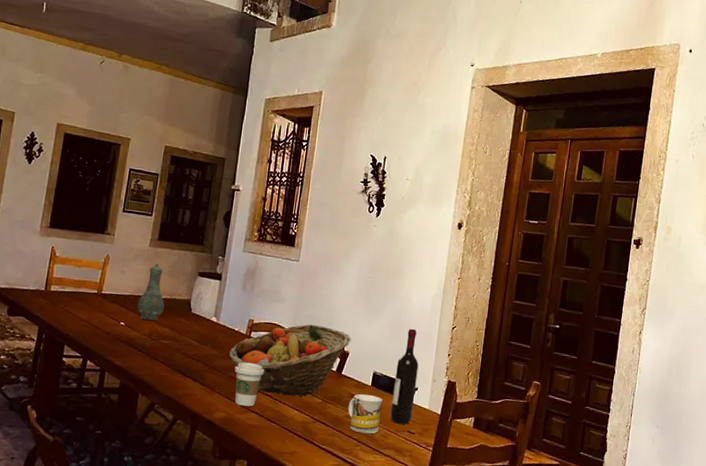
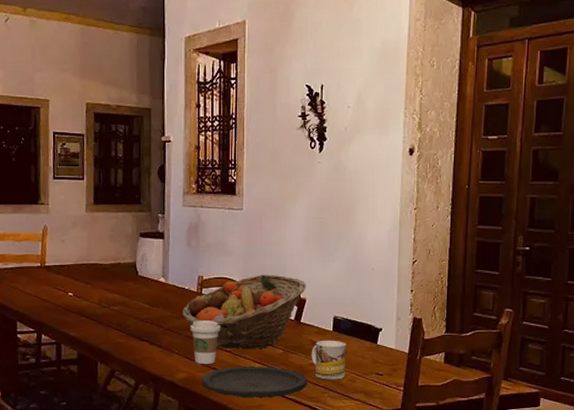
vase: present [137,263,165,321] -> none [83,229,111,287]
plate: none [238,411,342,447] -> present [201,365,307,399]
wine bottle: present [390,328,419,425] -> none [356,267,381,367]

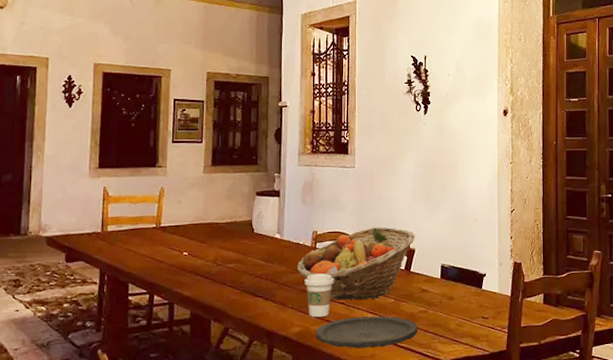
mug: present [311,340,346,380] -> none [421,287,454,326]

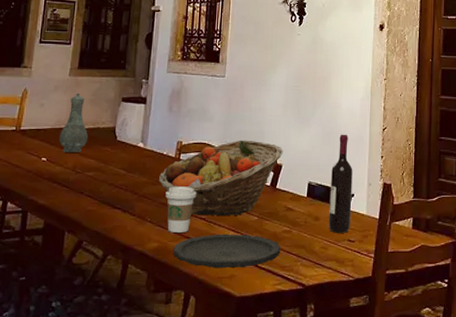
vase: none [198,189,227,246] -> present [59,93,89,152]
wine bottle: none [462,217,484,311] -> present [328,134,353,233]

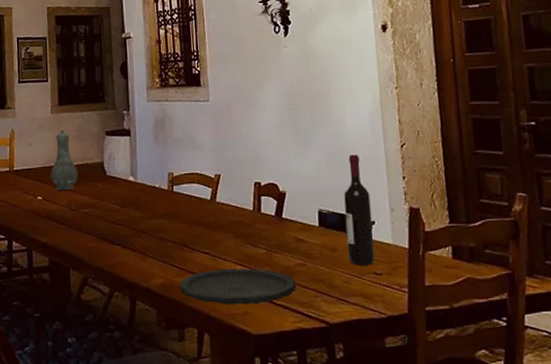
fruit basket: present [158,140,283,215] -> none [154,167,285,249]
coffee cup: present [165,187,196,232] -> none [163,220,196,268]

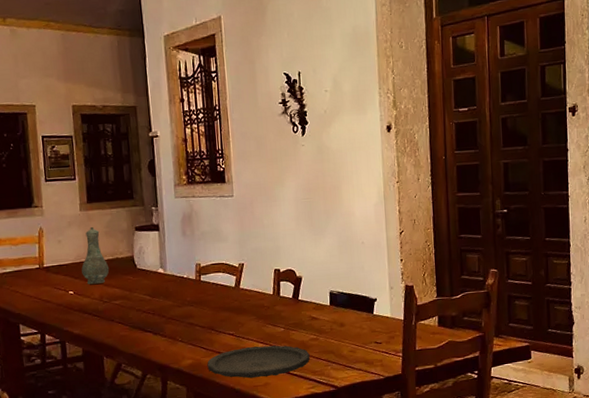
wine bottle: present [344,154,375,265] -> none [351,241,376,337]

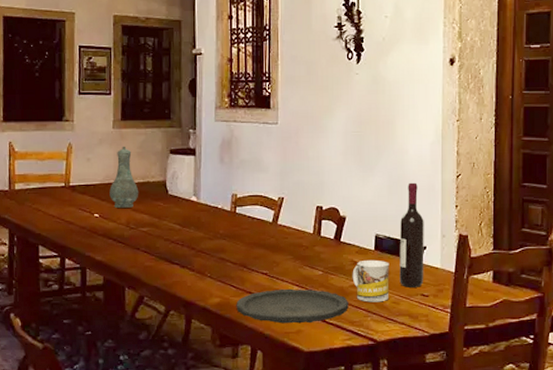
mug: none [311,314,346,353] -> present [352,259,389,302]
wine bottle: none [351,241,376,337] -> present [399,182,424,287]

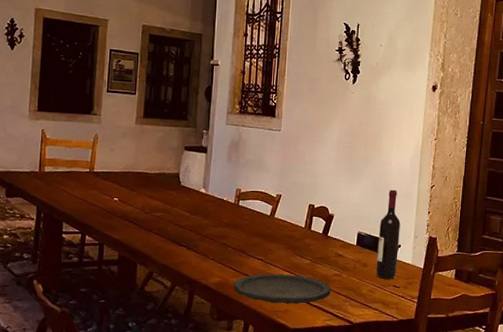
vase: present [109,146,139,208] -> none [129,140,155,195]
mug: present [352,259,389,302] -> none [335,253,368,290]

